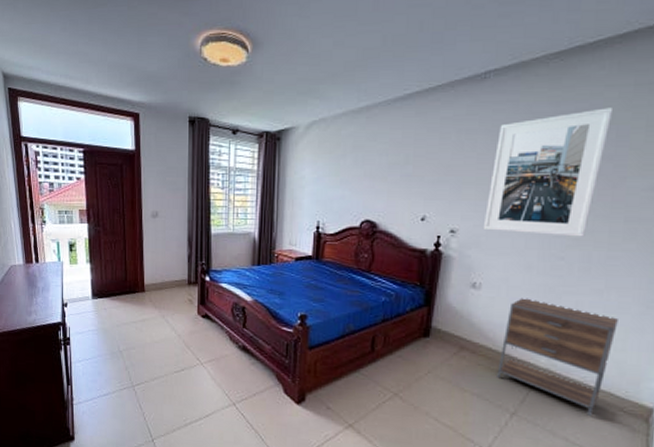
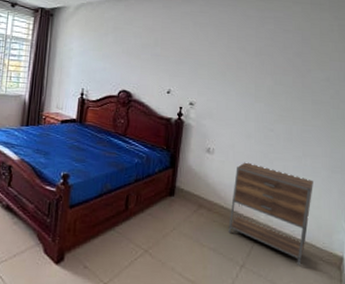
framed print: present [482,107,614,237] -> none [214,18,299,114]

